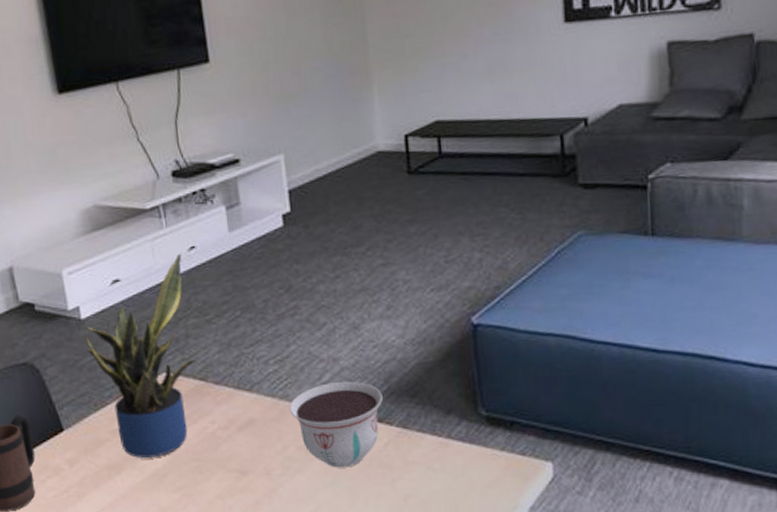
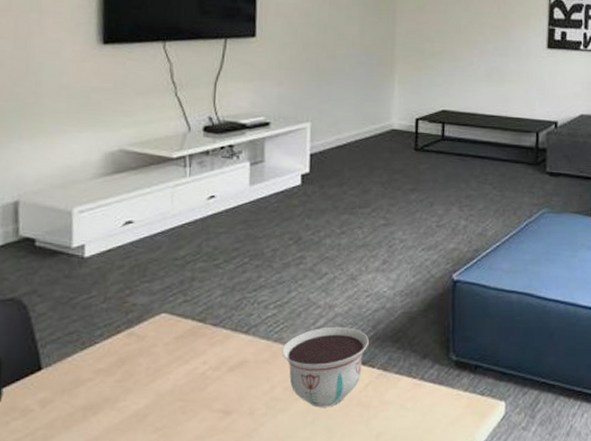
potted plant: present [85,253,195,458] -> none [84,201,201,398]

